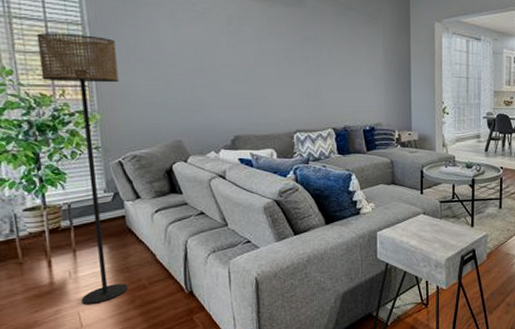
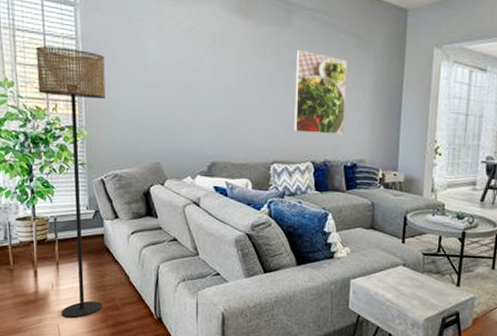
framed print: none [311,27,361,102] -> present [294,49,347,135]

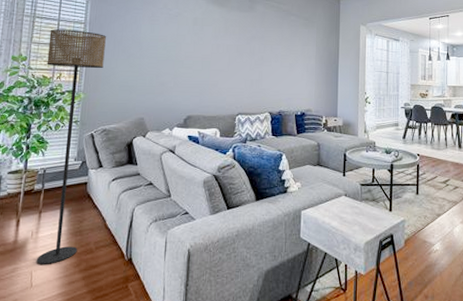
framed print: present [294,49,347,135] -> none [255,28,297,90]

